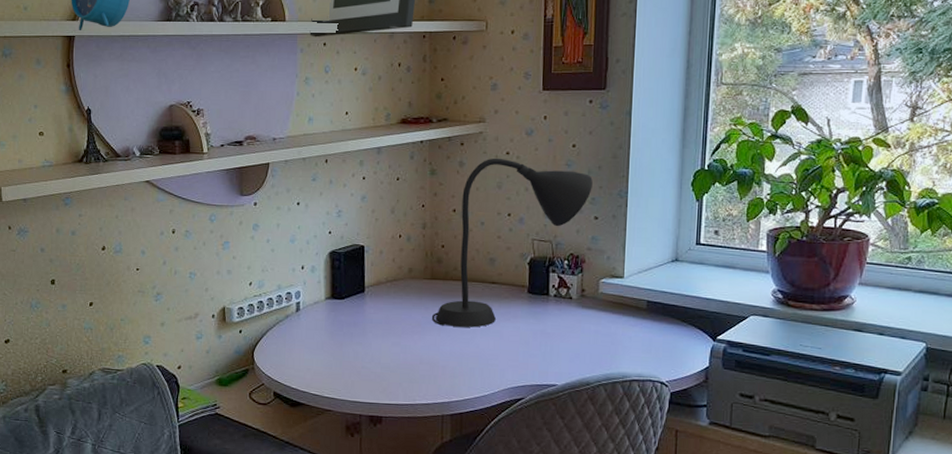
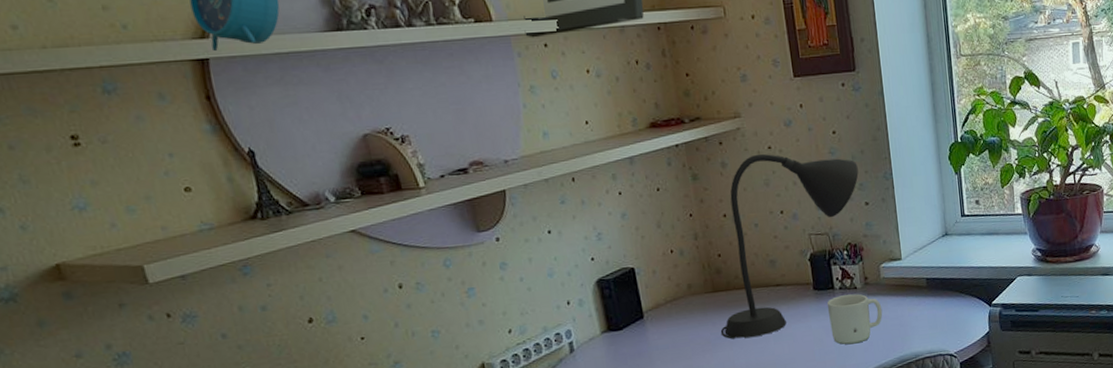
mug: none [538,303,595,353] -> present [826,293,883,345]

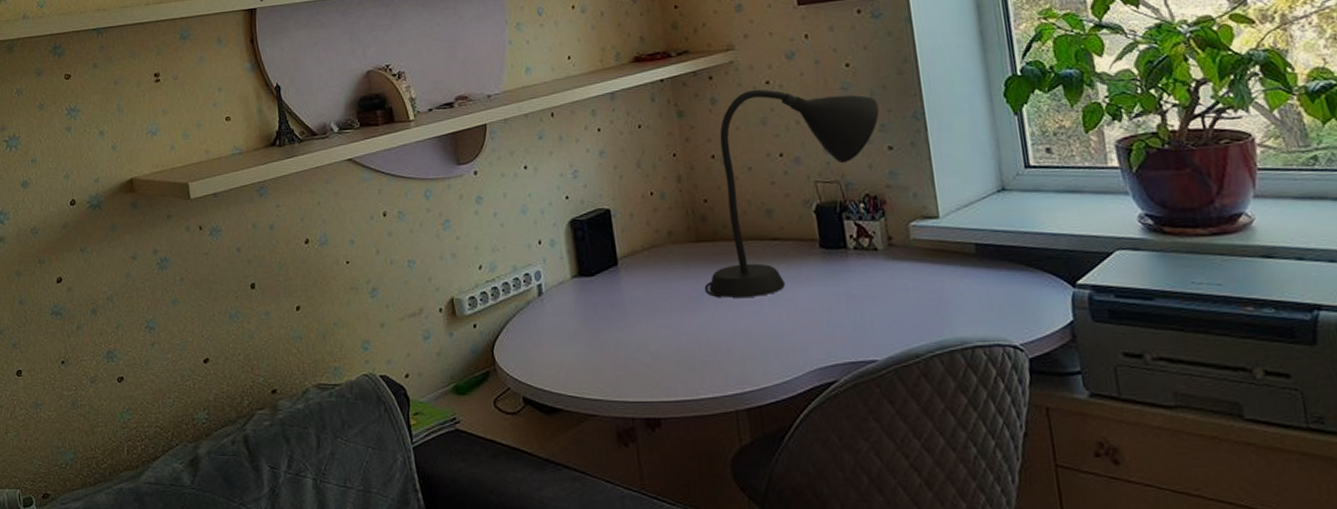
mug: present [826,293,883,345] -> none [837,256,914,319]

